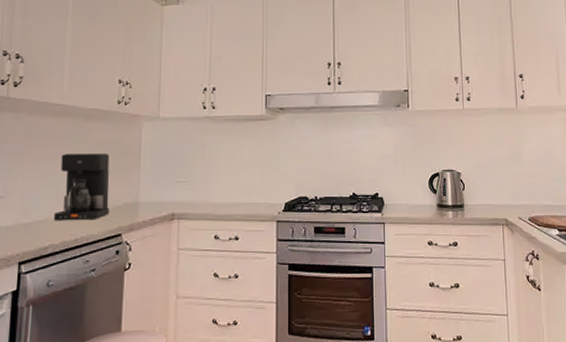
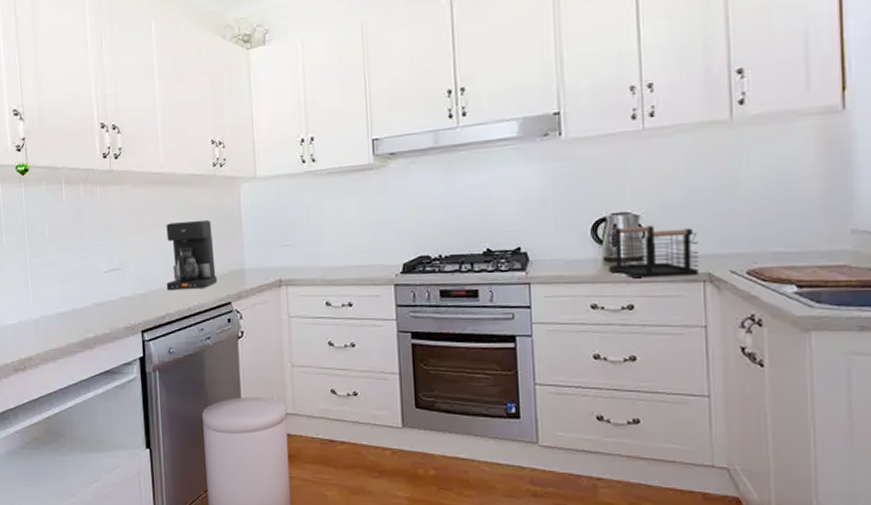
dish rack: none [440,181,500,222] -> present [608,225,699,279]

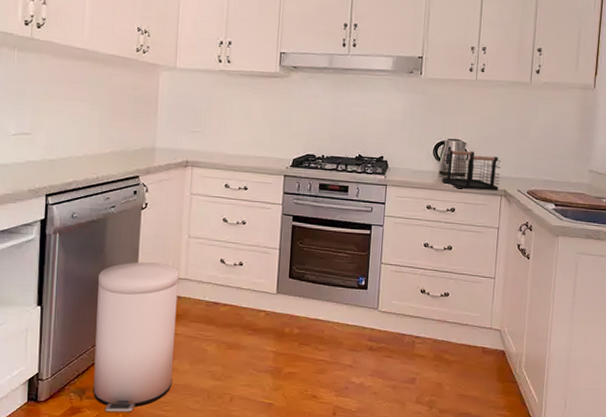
coffee maker: present [166,219,218,291] -> none [76,97,129,162]

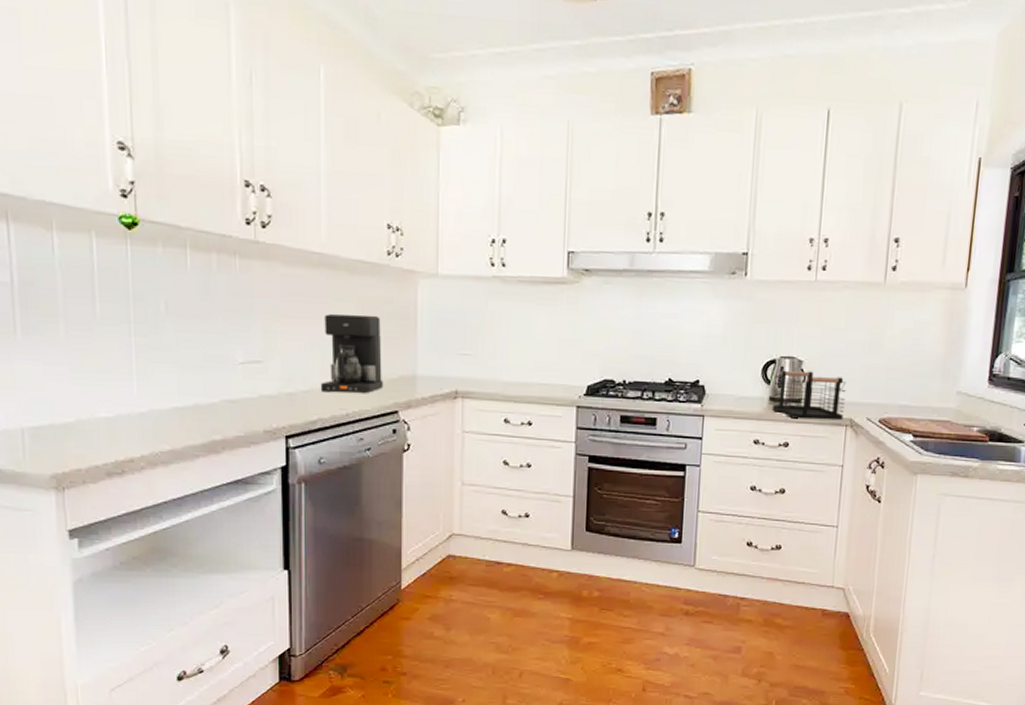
coffee maker: none [76,97,129,162] -> present [320,314,384,394]
pedal bin: present [93,262,179,413] -> none [354,515,452,693]

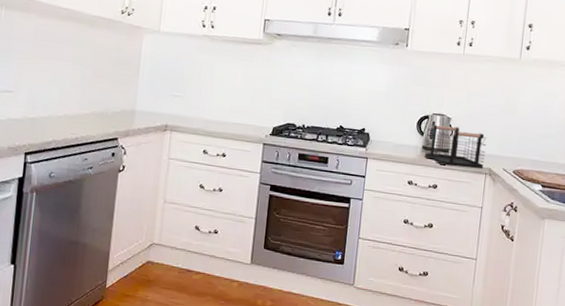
coffee maker: present [320,314,384,394] -> none [57,57,111,123]

